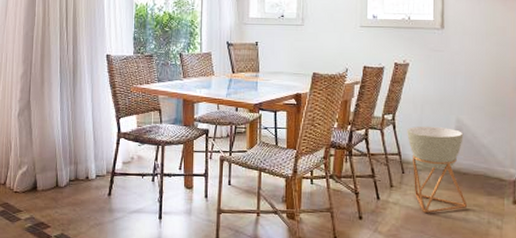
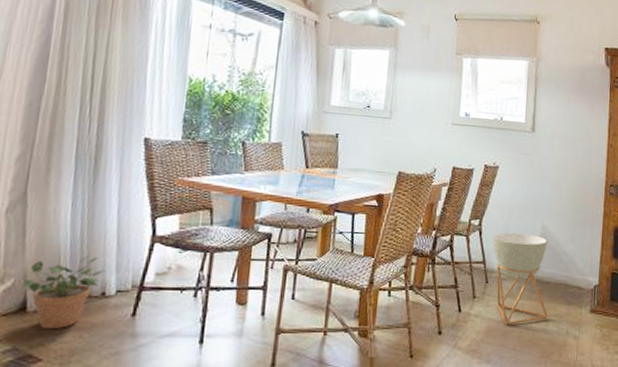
potted plant: none [33,148,87,204] -> present [22,255,105,330]

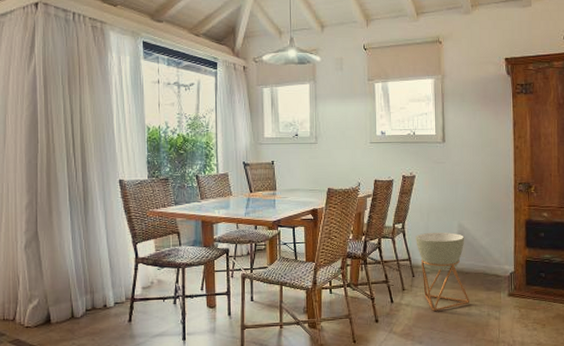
potted plant: present [22,255,105,330] -> none [45,277,104,336]

